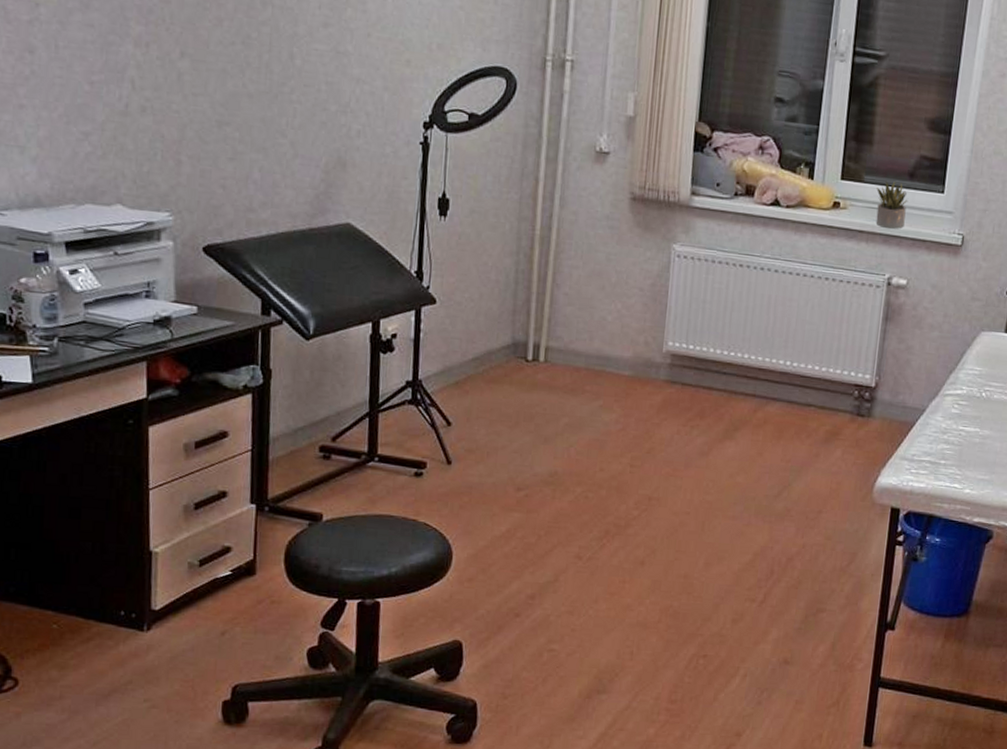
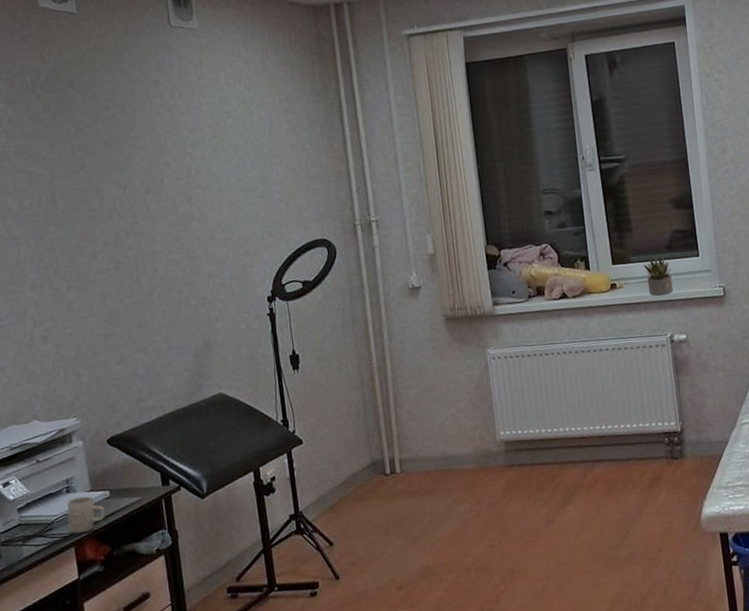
mug: none [142,305,189,348] -> present [66,496,105,534]

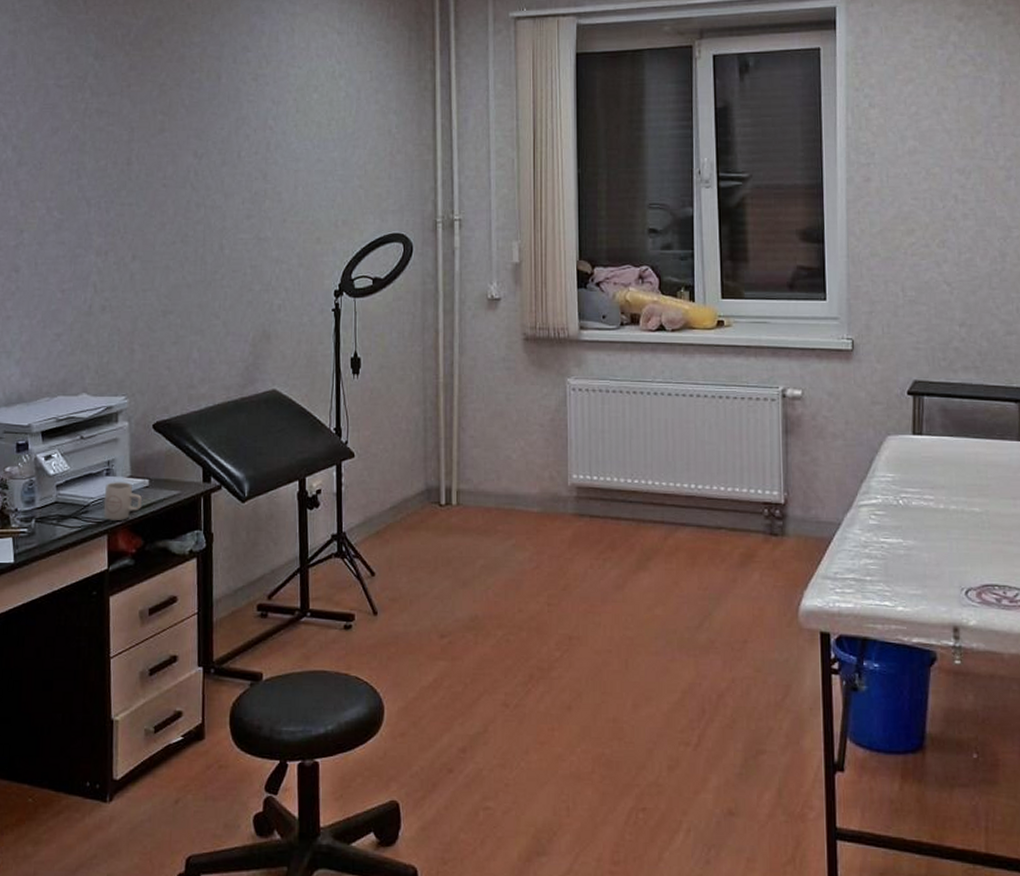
succulent plant: present [643,256,673,297] -> none [758,294,791,342]

